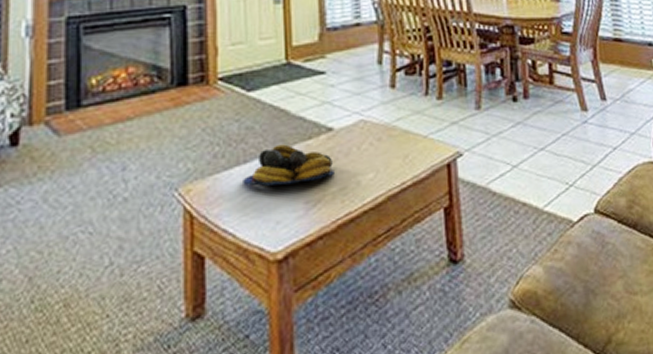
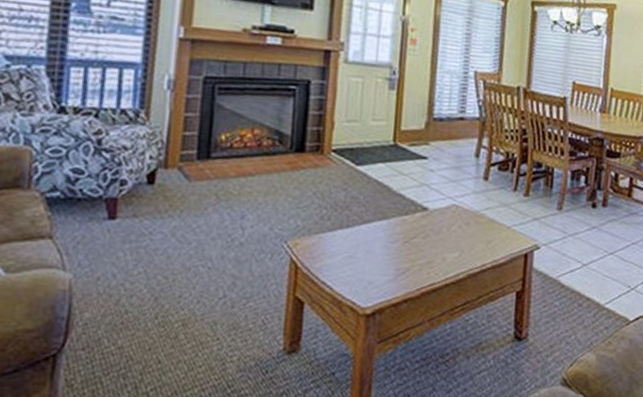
fruit bowl: present [243,144,334,186] -> none [343,216,425,252]

